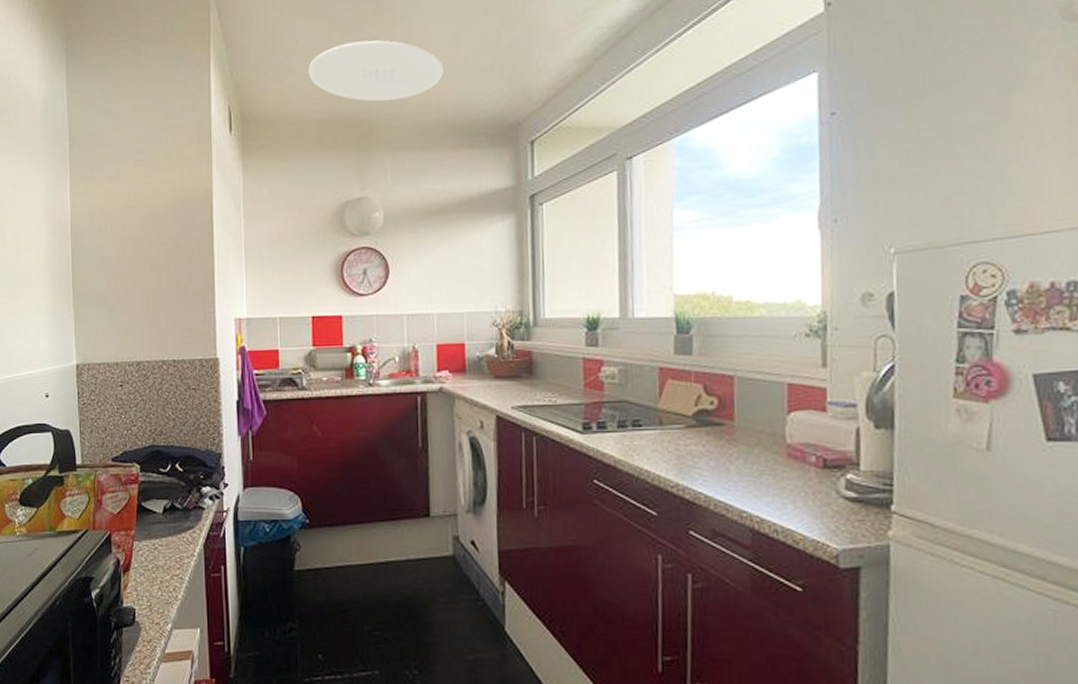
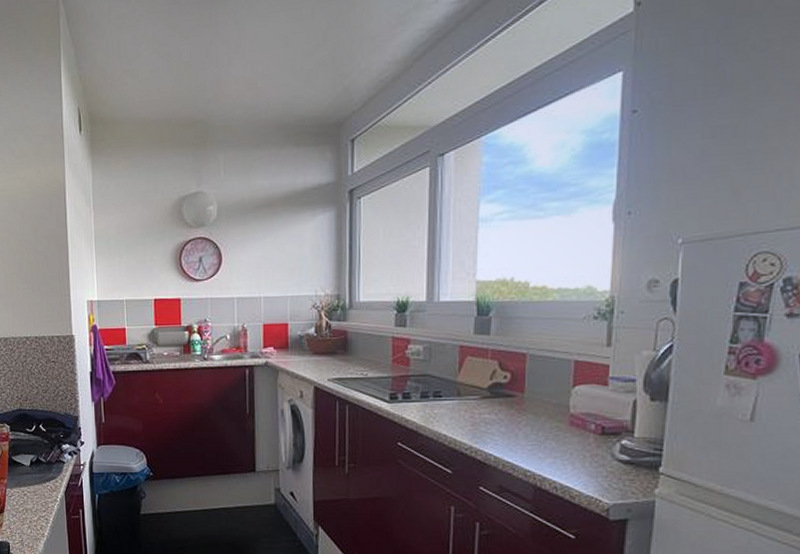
ceiling light: present [308,40,443,102] -> none [149,44,272,103]

